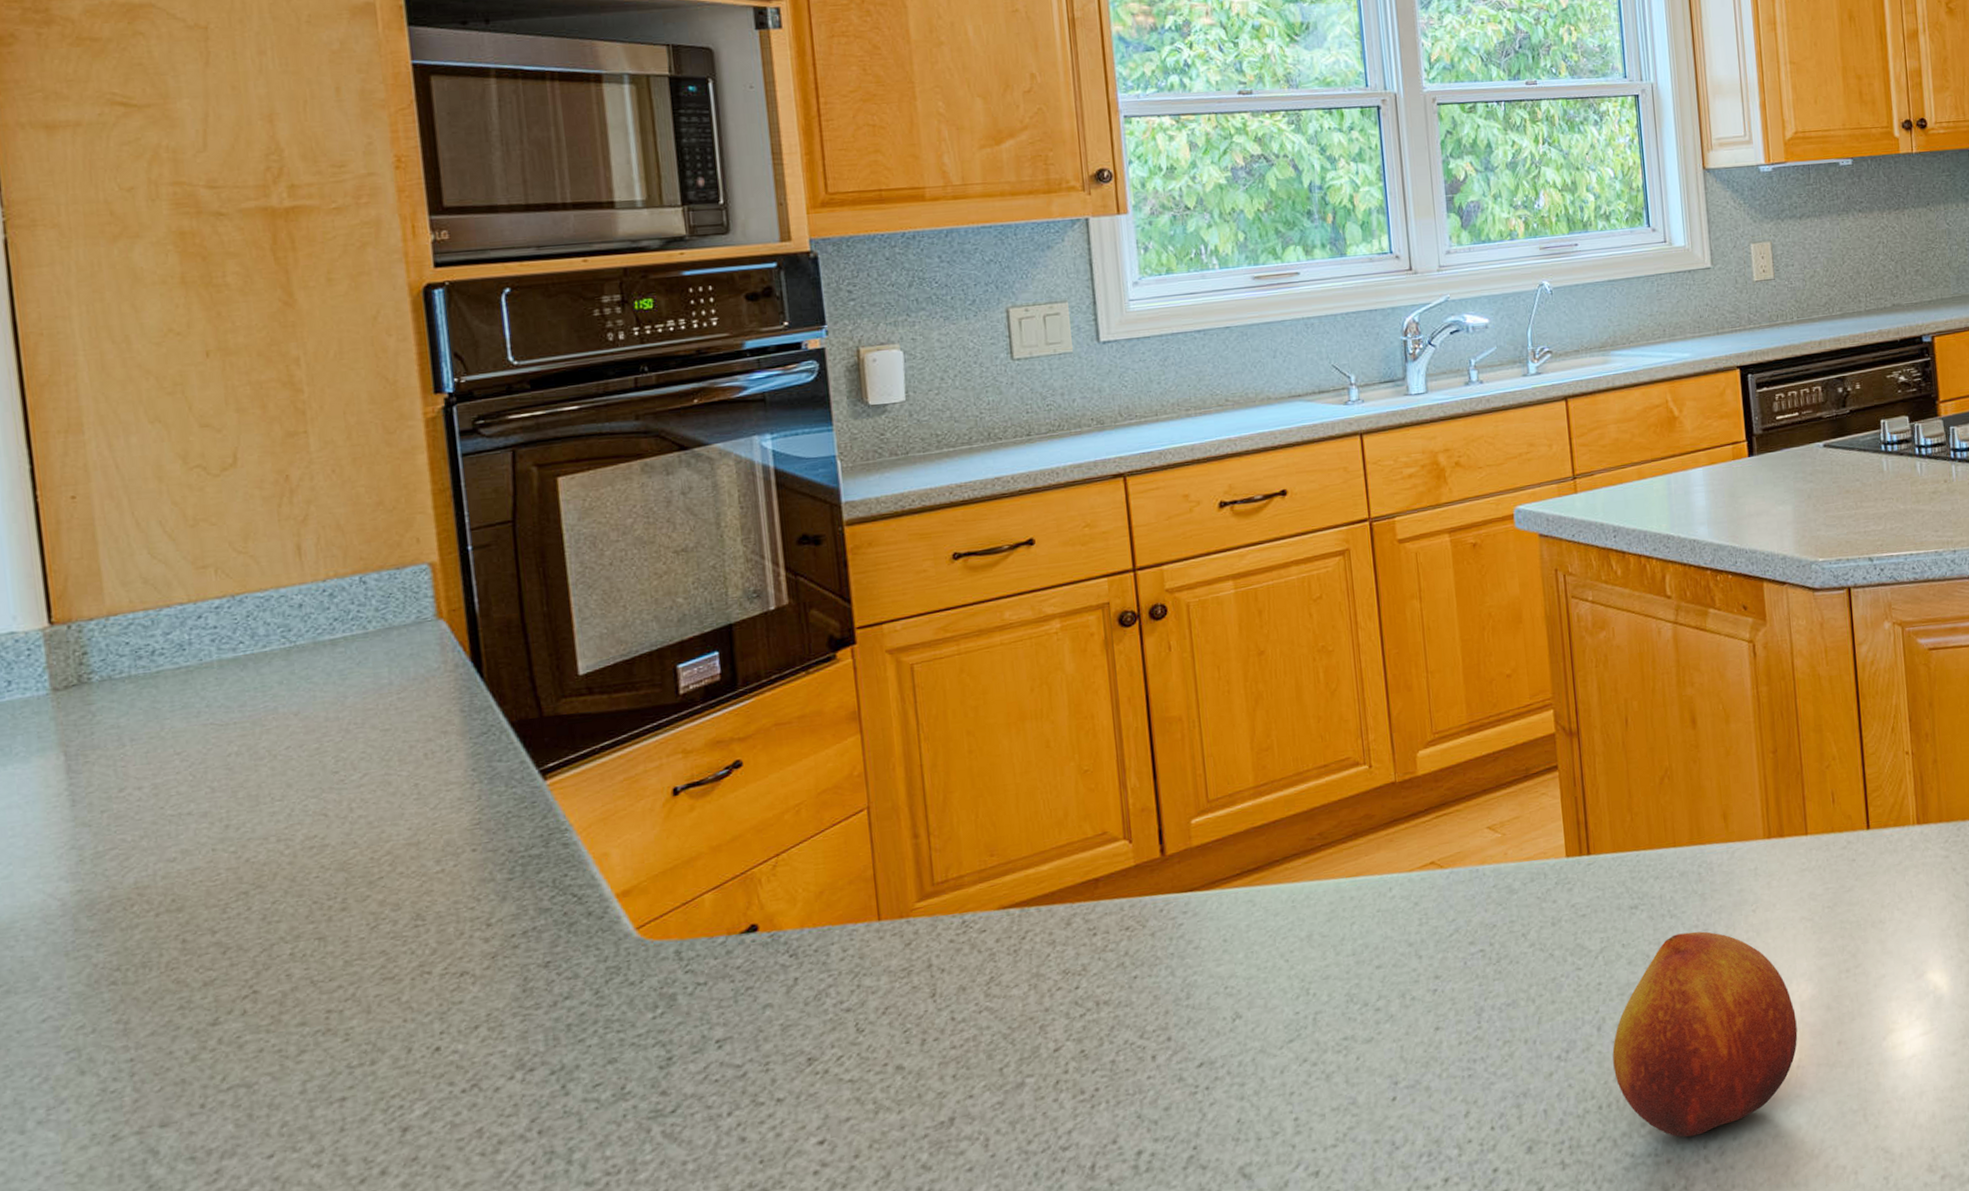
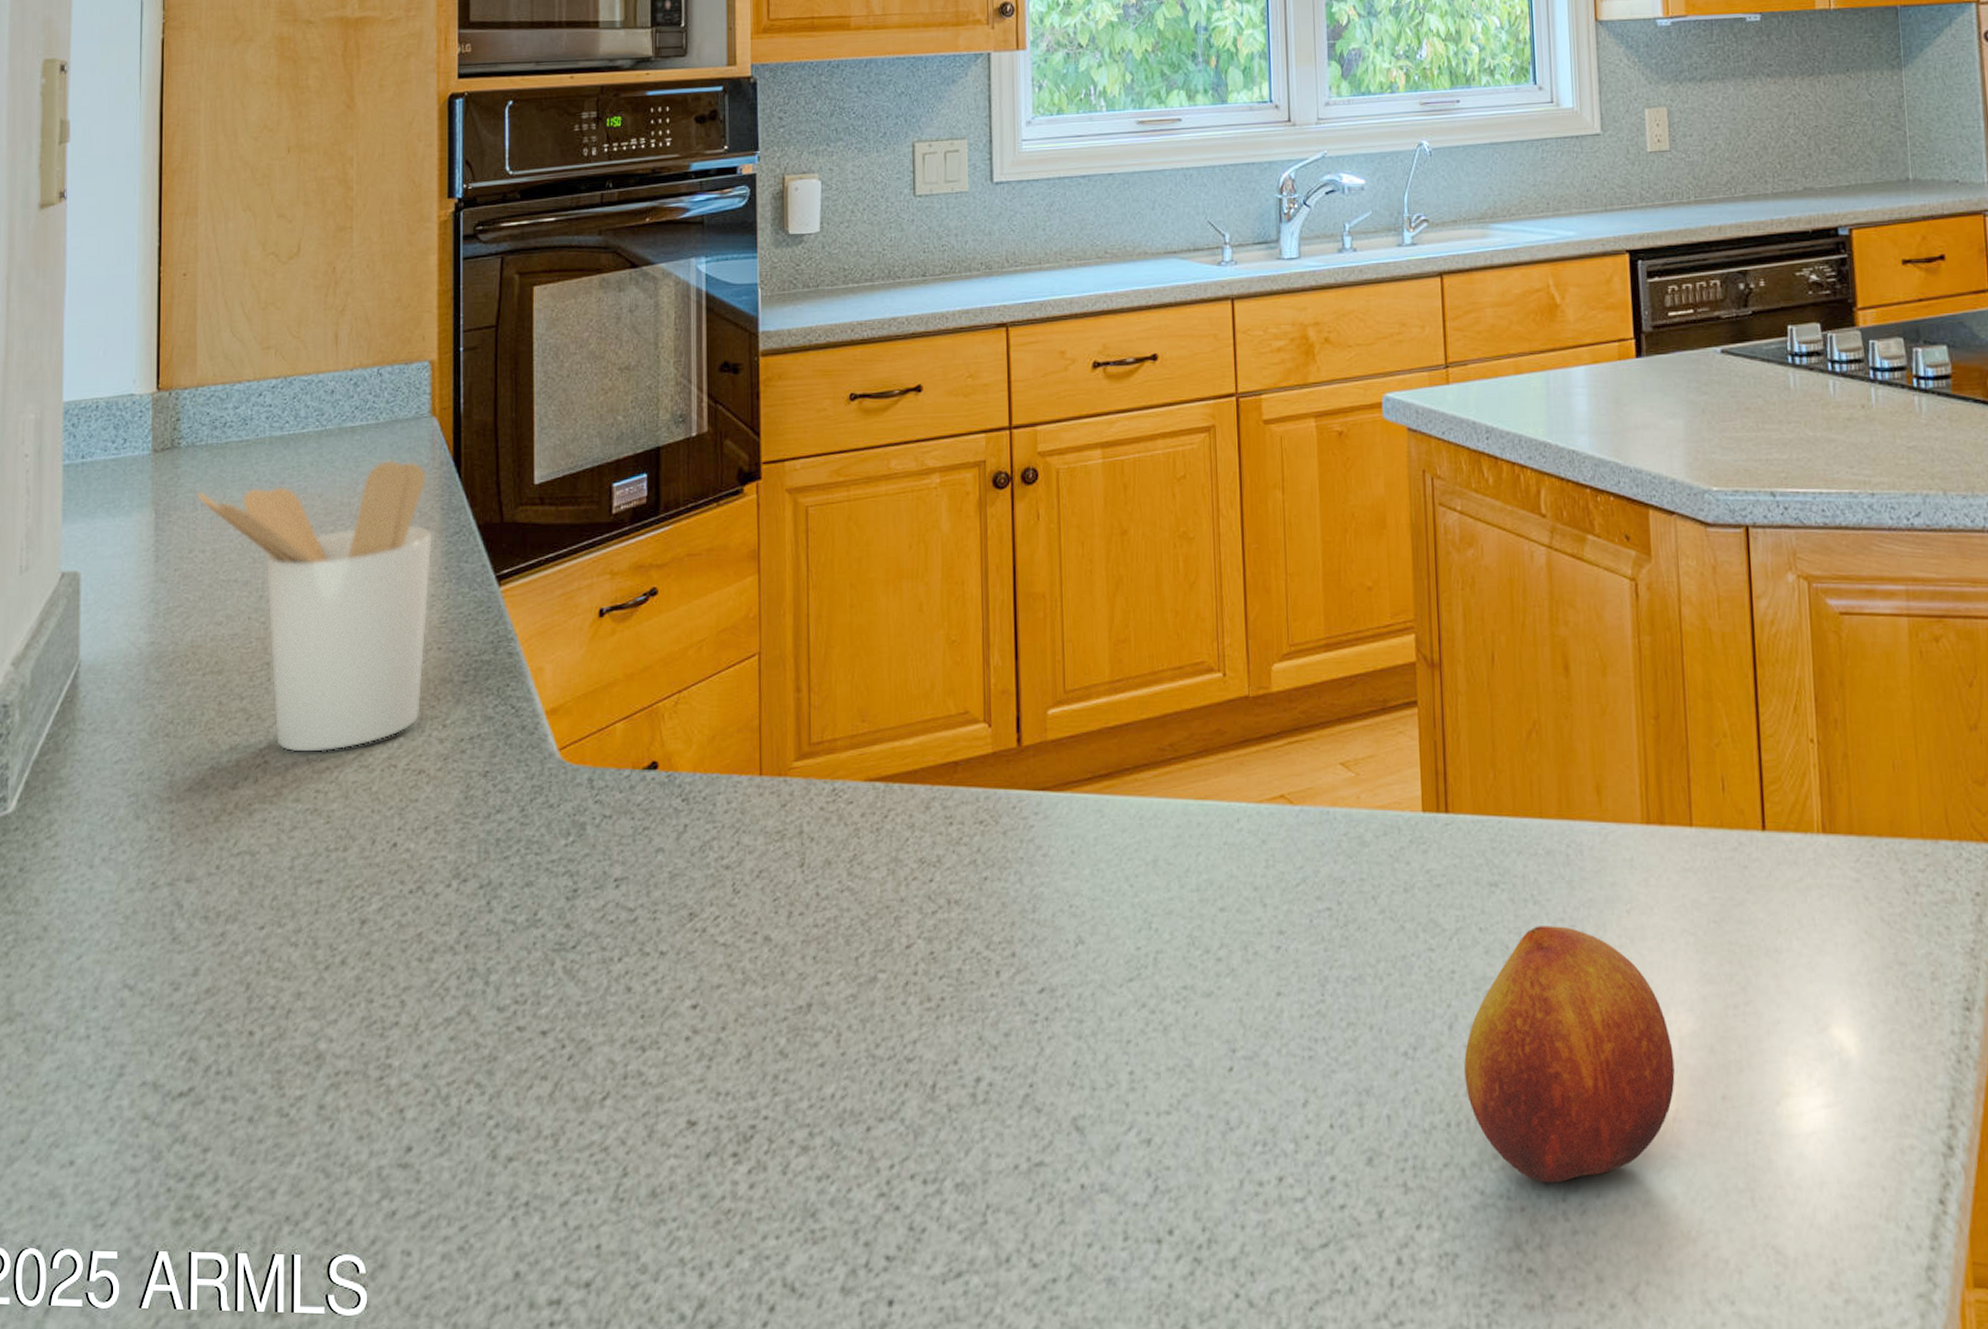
utensil holder: none [121,667,457,978] -> present [196,459,434,753]

